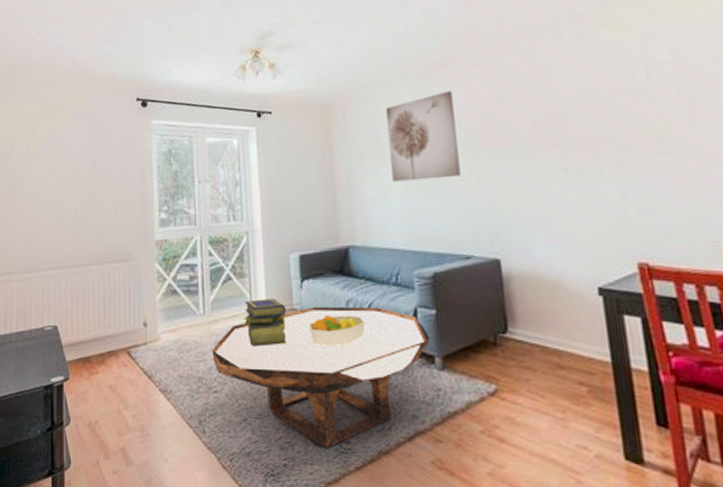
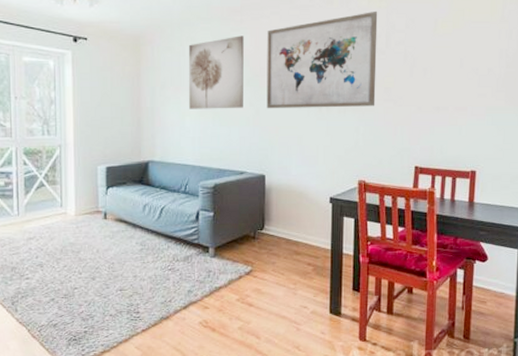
coffee table: present [212,306,431,448] -> none [25,209,207,317]
stack of books: present [244,298,286,347] -> none [54,202,92,242]
fruit bowl: present [308,314,365,348] -> none [111,215,157,242]
wall art: none [481,42,646,175] -> present [266,10,378,109]

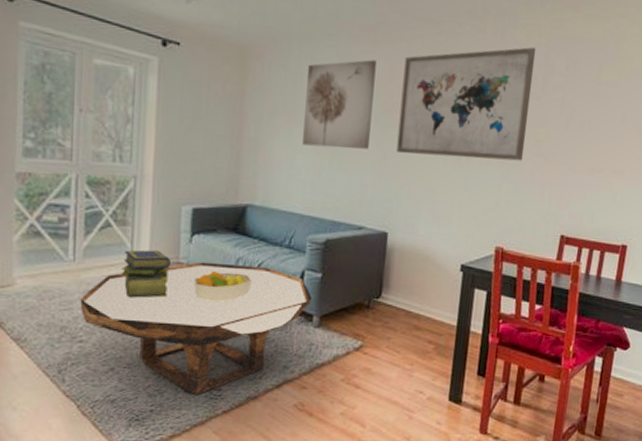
coffee table: none [25,209,207,317] -> present [80,262,313,395]
stack of books: none [54,202,92,242] -> present [121,249,171,299]
fruit bowl: none [111,215,157,242] -> present [193,270,252,303]

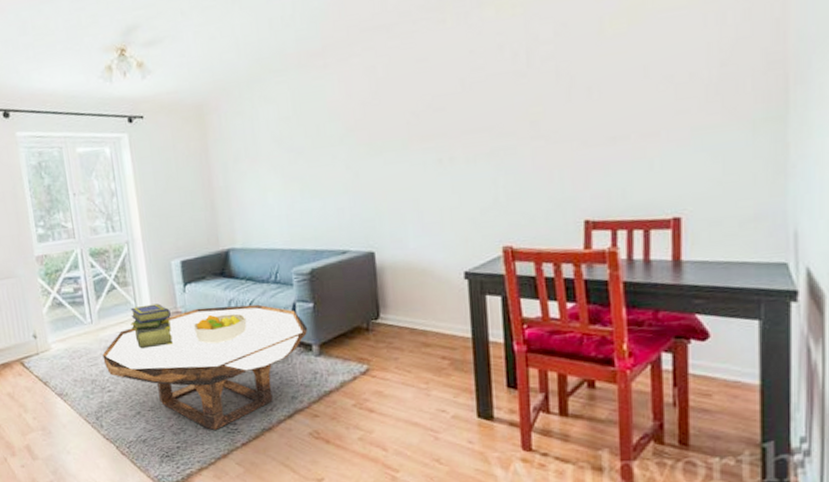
wall art: present [302,59,377,149] -> none [263,83,338,183]
wall art: present [396,46,537,161] -> none [360,21,519,170]

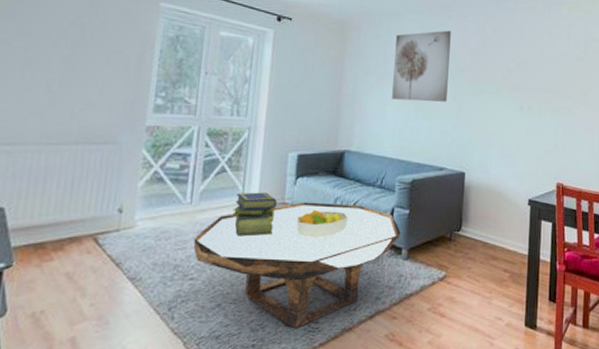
wall art: none [263,83,338,183] -> present [392,30,451,102]

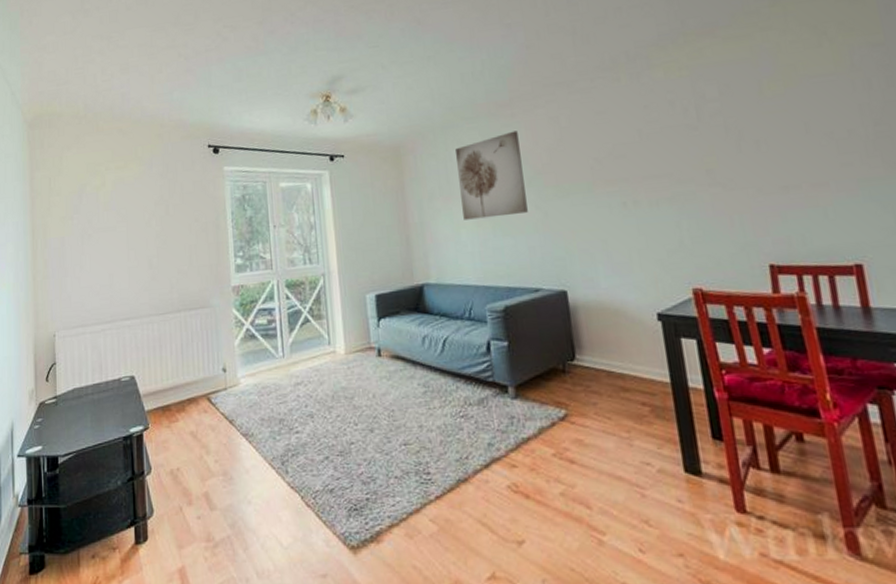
coffee table: present [193,202,401,328] -> none [292,341,504,480]
stack of books: present [232,192,277,237] -> none [323,338,365,386]
fruit bowl: present [296,209,349,239] -> none [386,350,441,383]

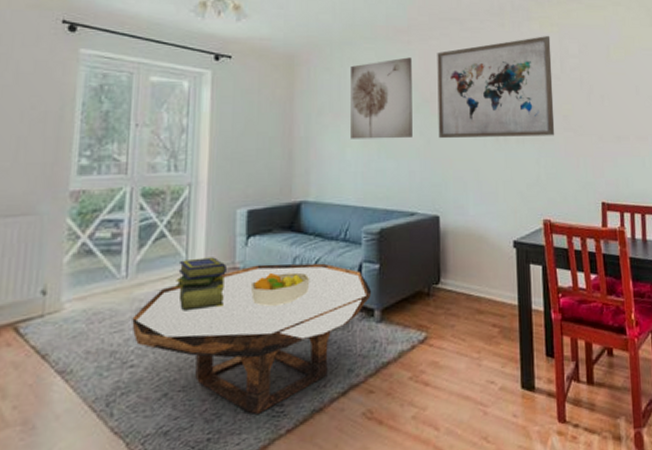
coffee table: none [292,341,504,480] -> present [132,263,372,414]
stack of books: none [323,338,365,386] -> present [176,257,226,312]
fruit bowl: none [386,350,441,383] -> present [250,272,310,307]
wall art: none [545,81,698,211] -> present [437,35,555,139]

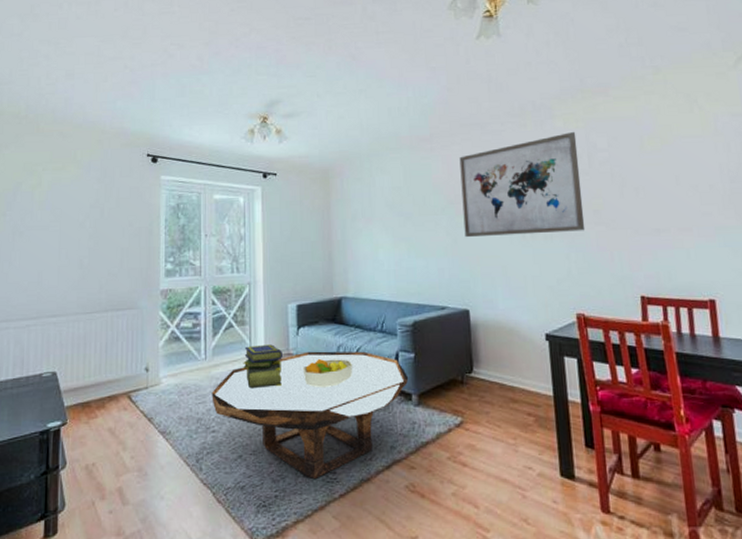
wall art: present [351,57,413,139] -> none [379,163,440,241]

